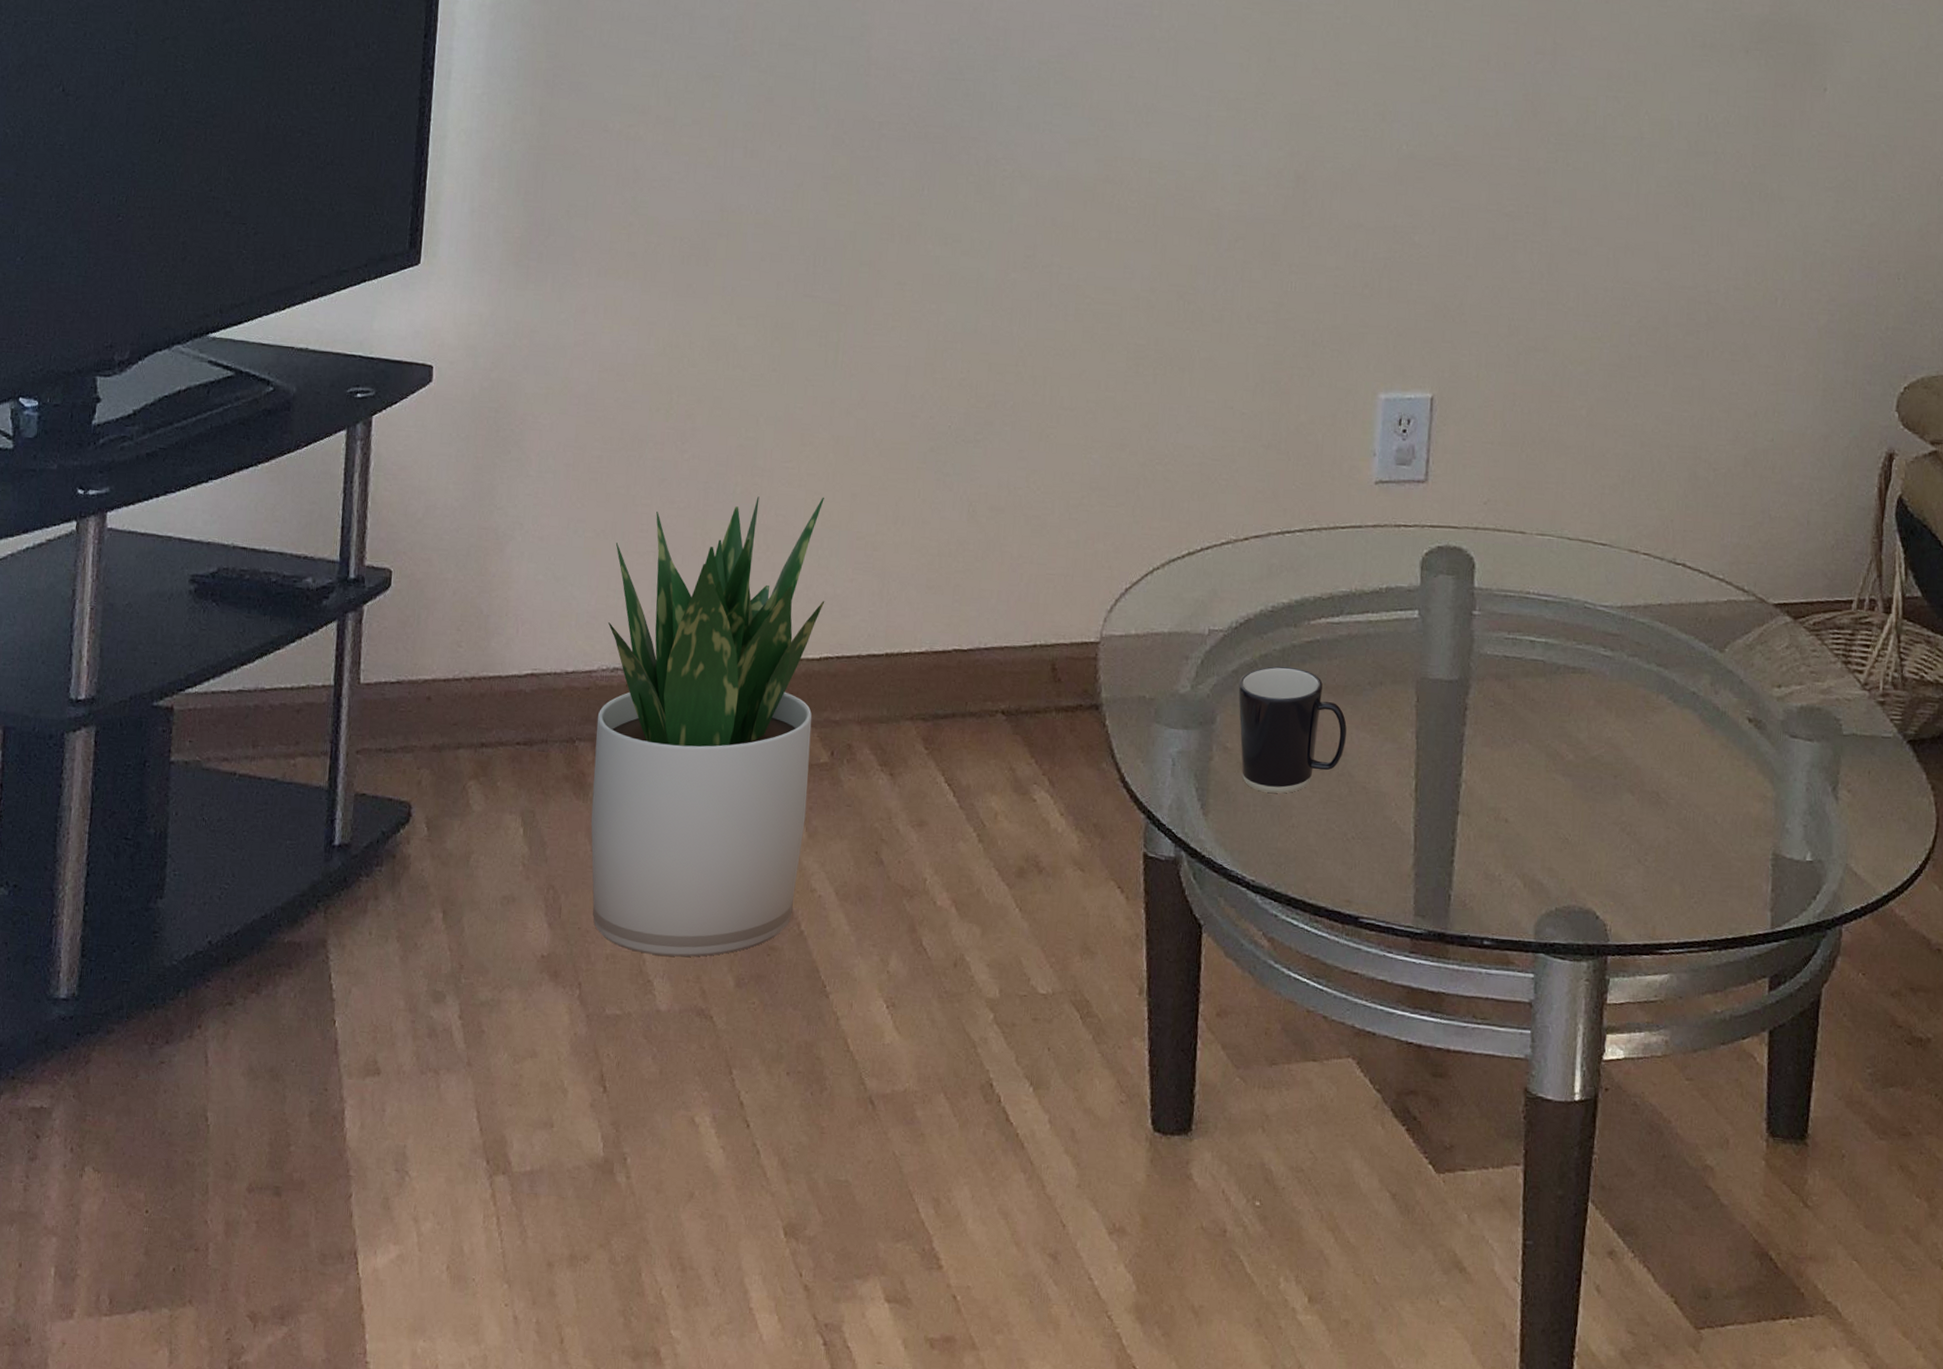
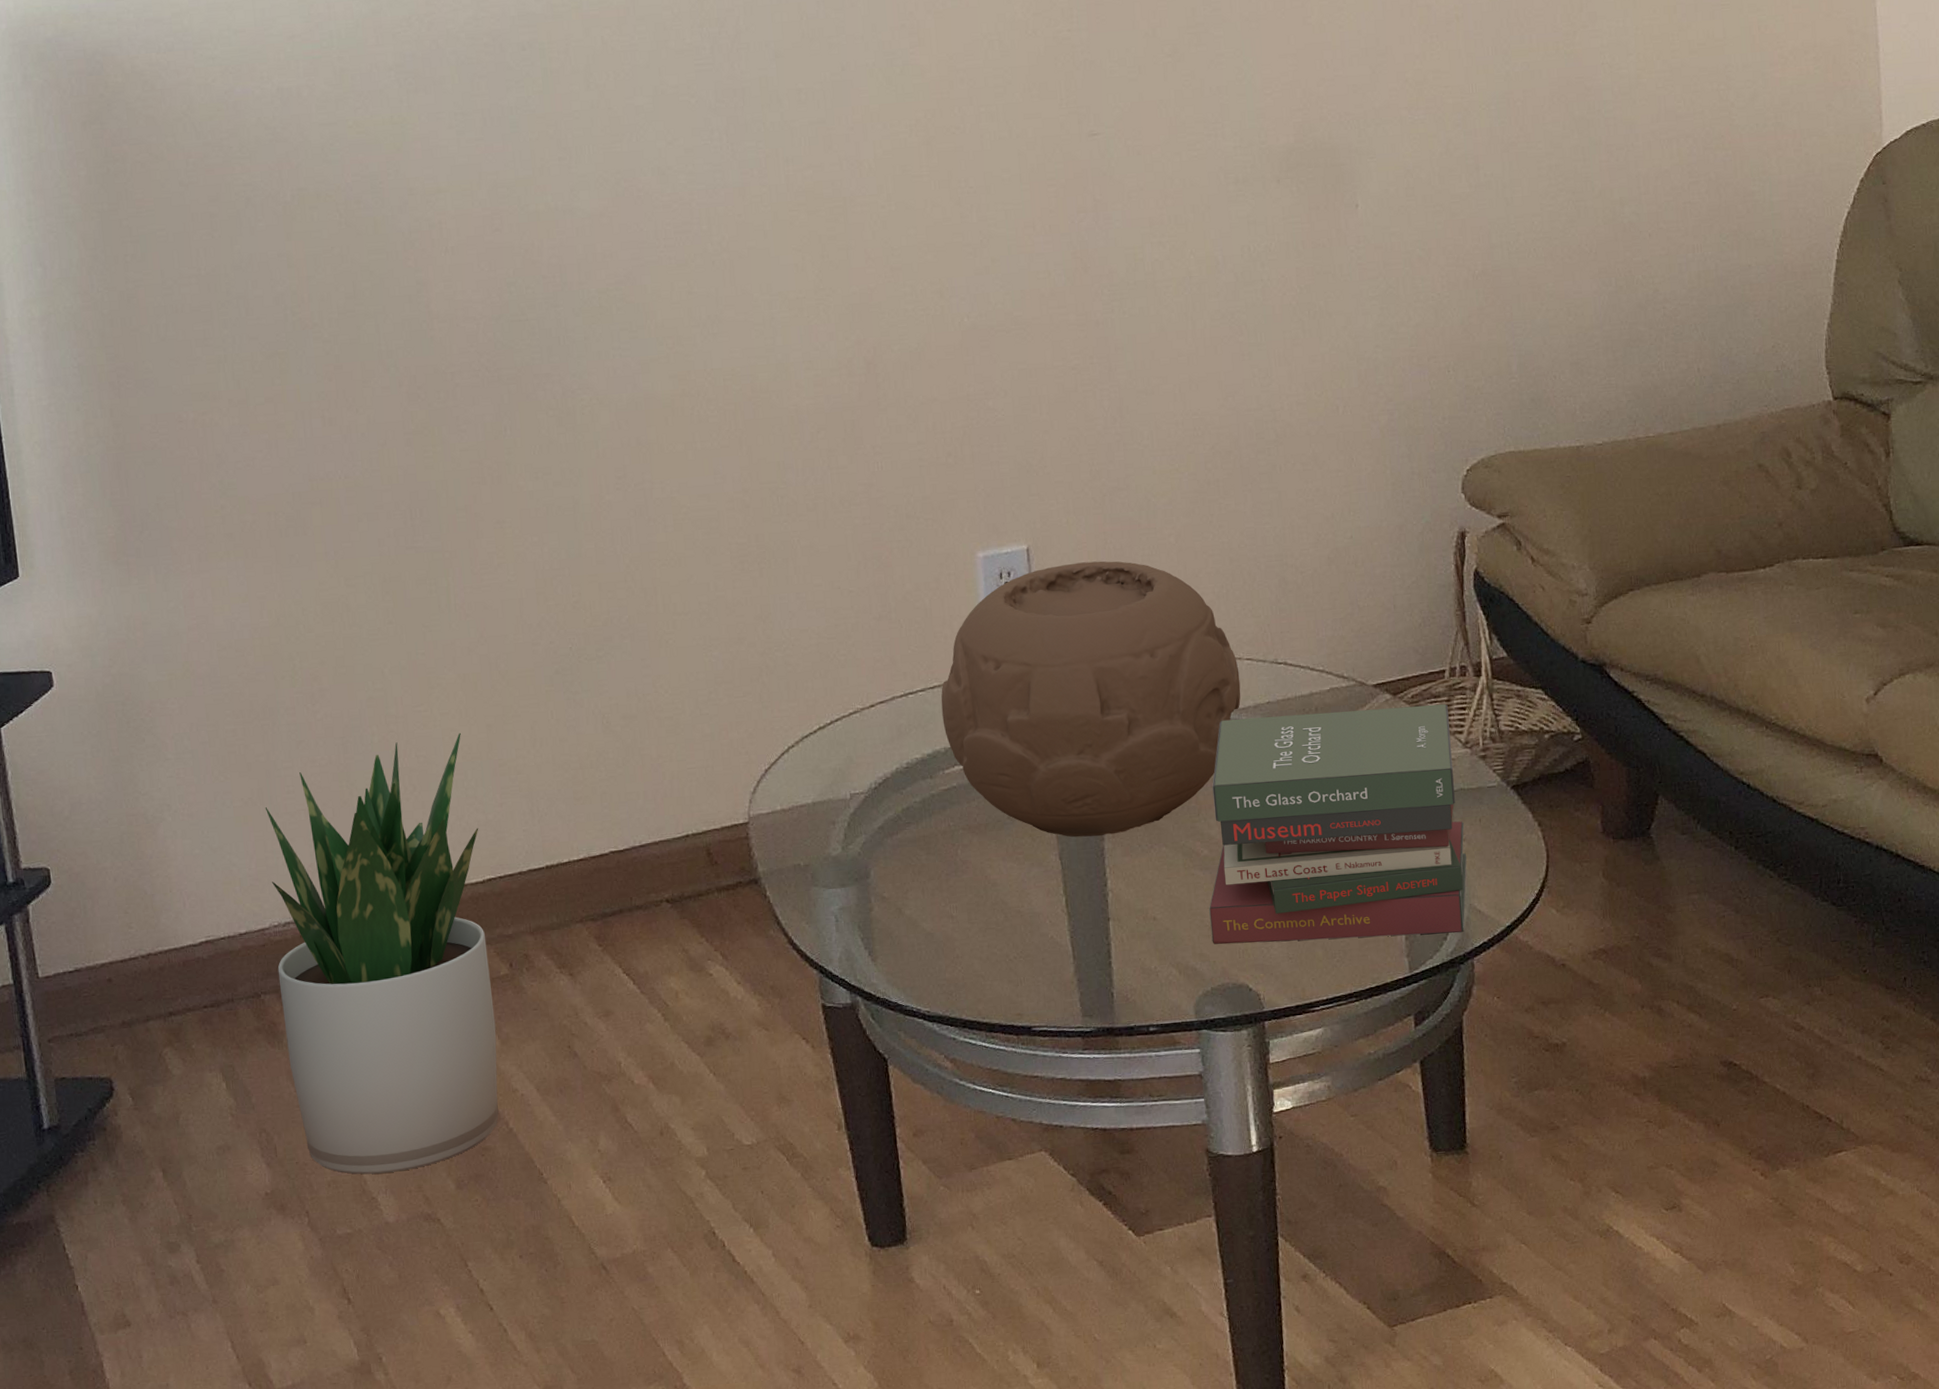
mug: present [1238,666,1347,794] -> none [886,814,995,931]
decorative bowl: none [1316,420,1634,721] -> present [941,561,1241,838]
books: none [1563,615,1851,893] -> present [1209,703,1467,945]

